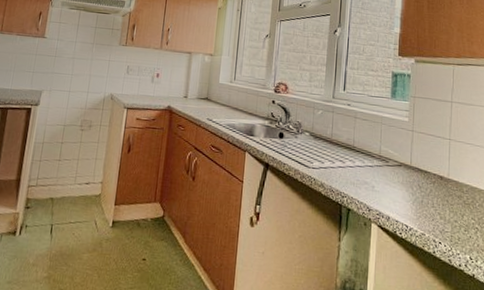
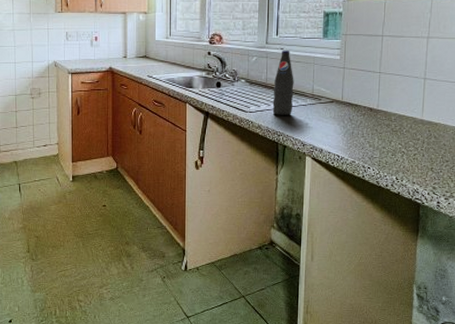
bottle: none [337,107,361,176] -> present [272,51,294,115]

